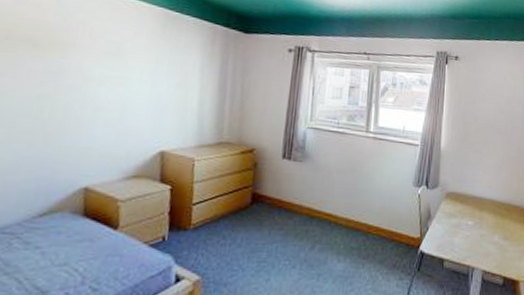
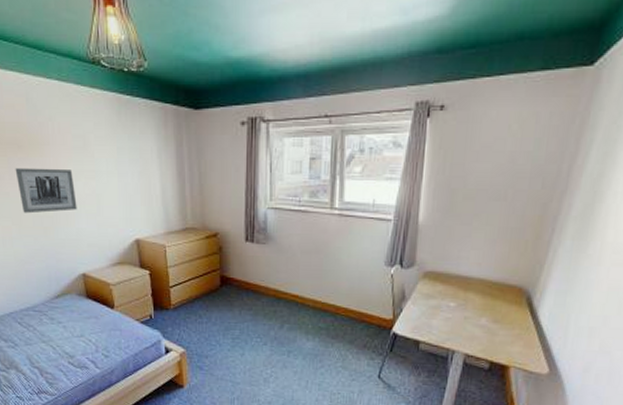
wall art: none [20,65,97,117] -> present [15,167,77,214]

